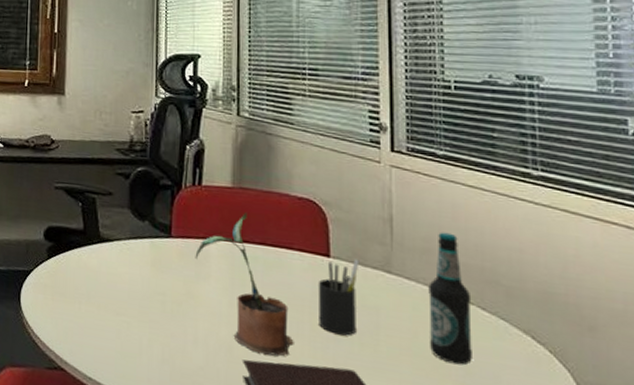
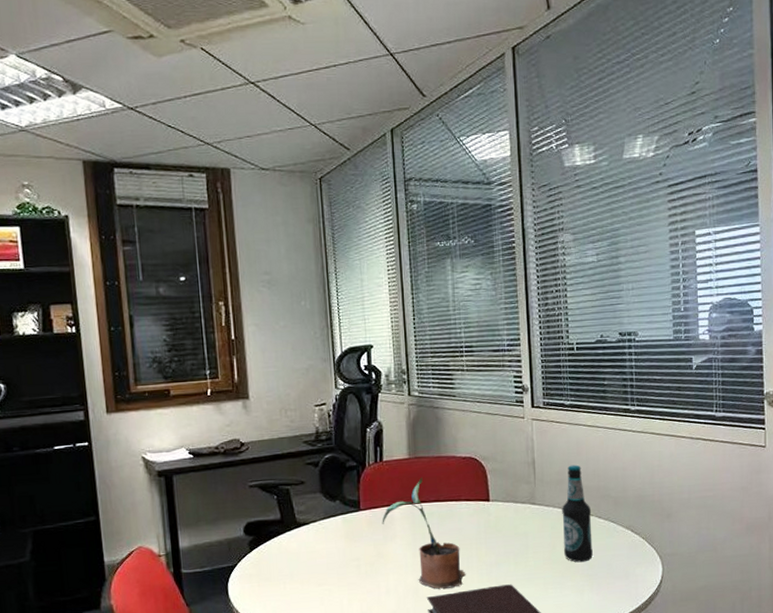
pen holder: present [318,259,360,336] -> none [481,498,512,560]

